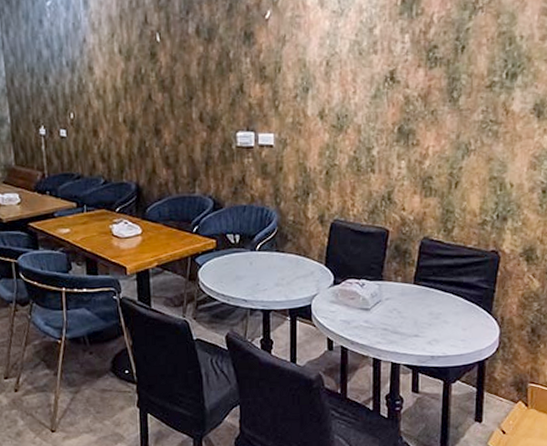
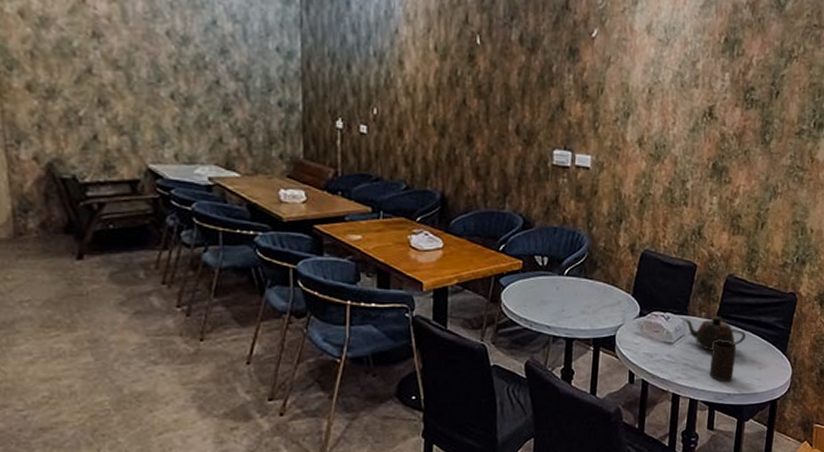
teapot: none [378,280,447,315] -> present [683,317,747,351]
cup: none [411,303,437,344] -> present [710,341,736,381]

